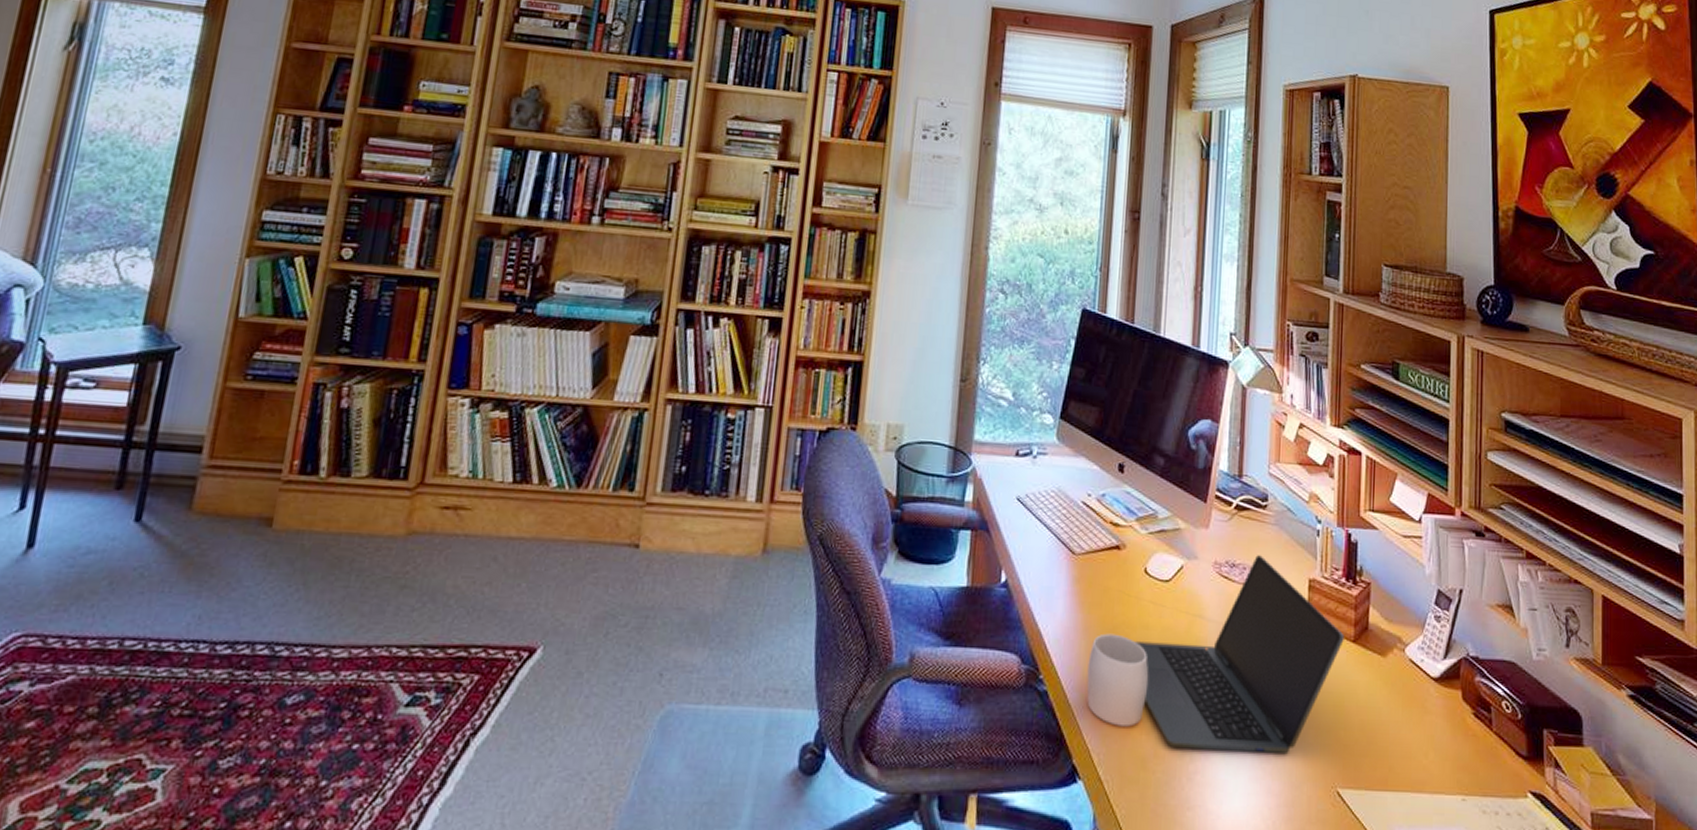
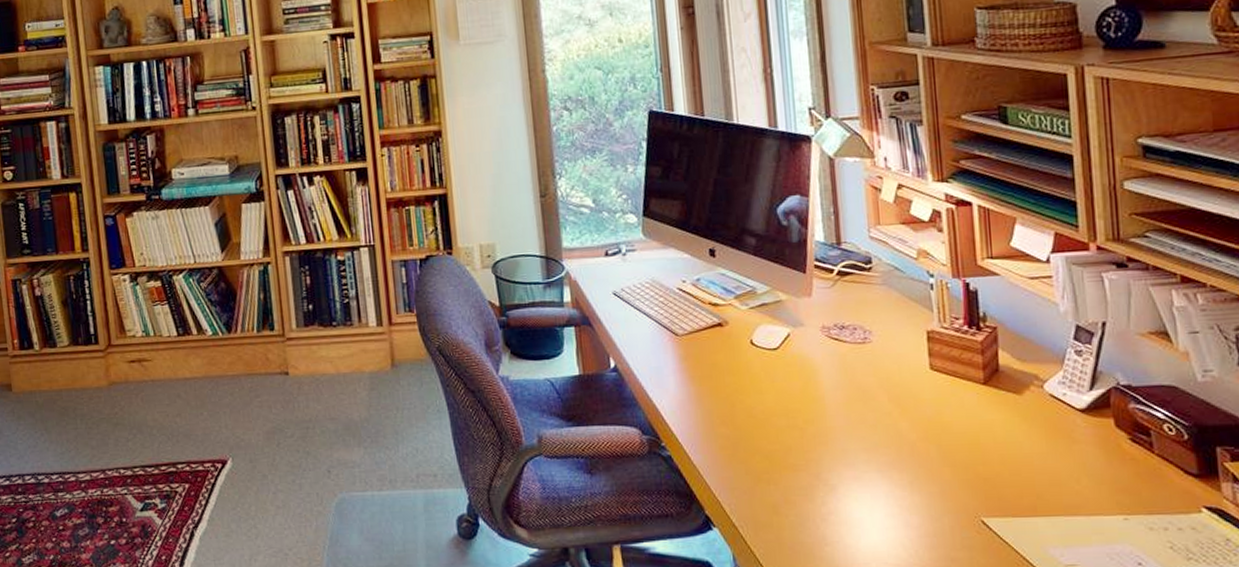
mug: present [1086,633,1149,727] -> none [706,401,770,480]
laptop: present [1135,555,1344,753] -> none [750,315,973,495]

